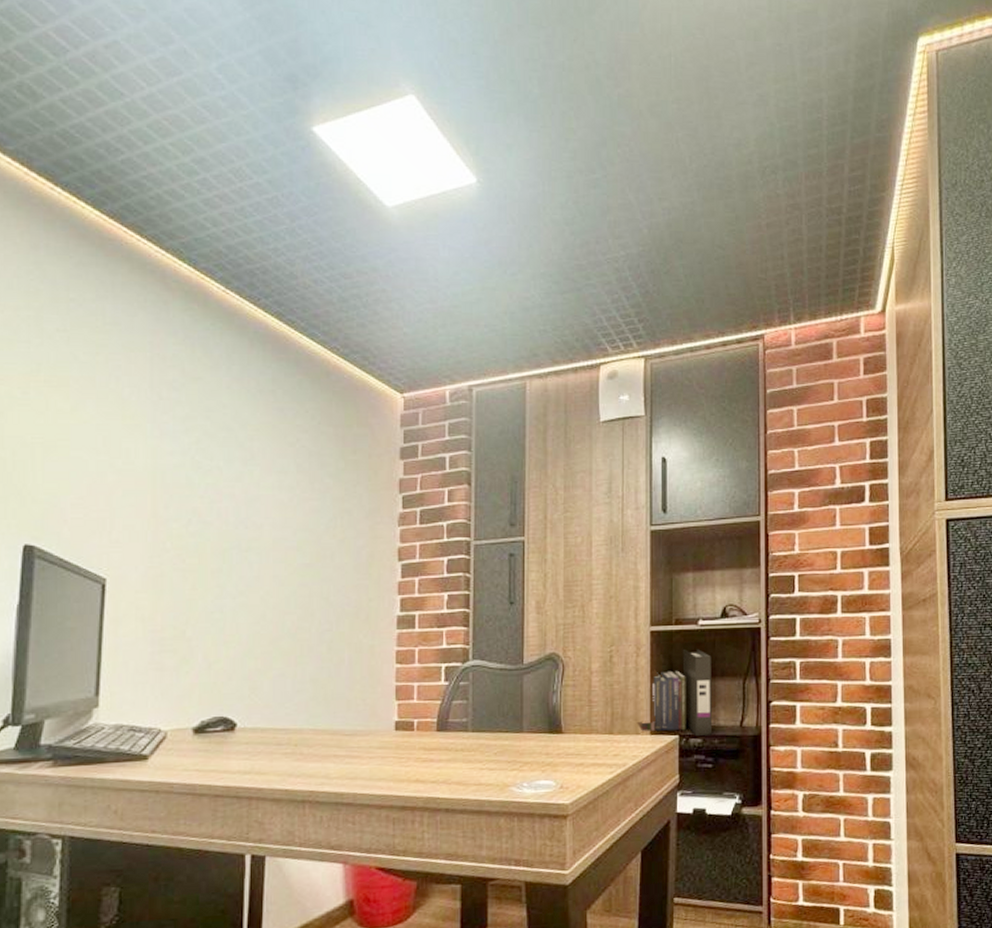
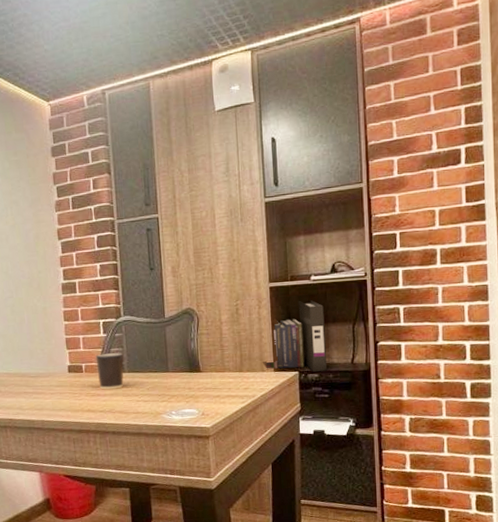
mug: none [432,706,468,754] -> present [95,353,124,390]

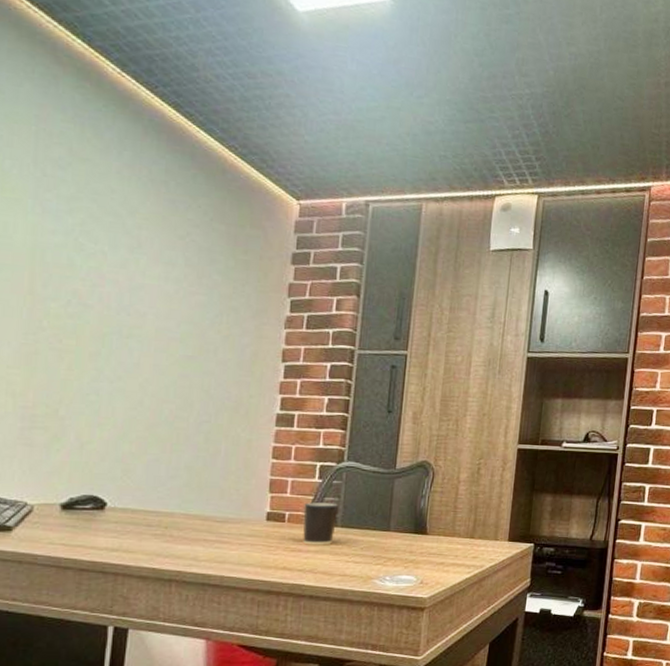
books: present [262,318,305,369] -> none [496,485,546,540]
binder: present [298,299,327,373] -> none [541,467,571,547]

